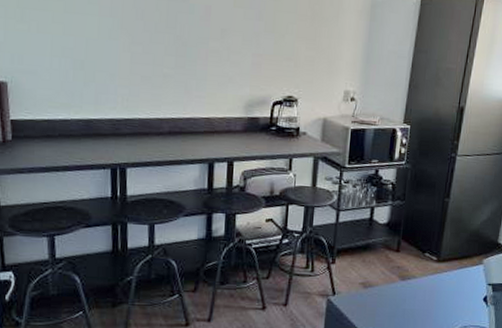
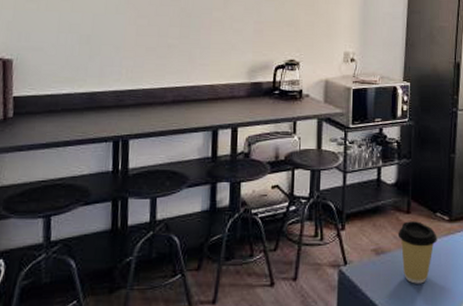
coffee cup: none [385,259,424,316] -> present [397,221,437,284]

